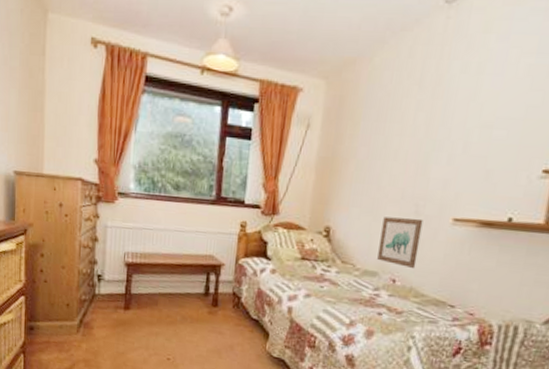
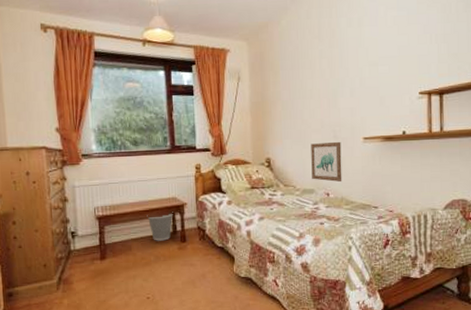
wastebasket: none [179,270,208,302] -> present [147,212,173,241]

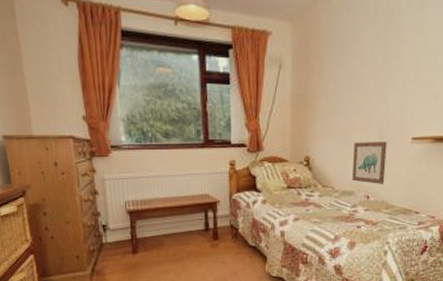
wastebasket: present [147,212,173,241] -> none [179,209,206,238]

